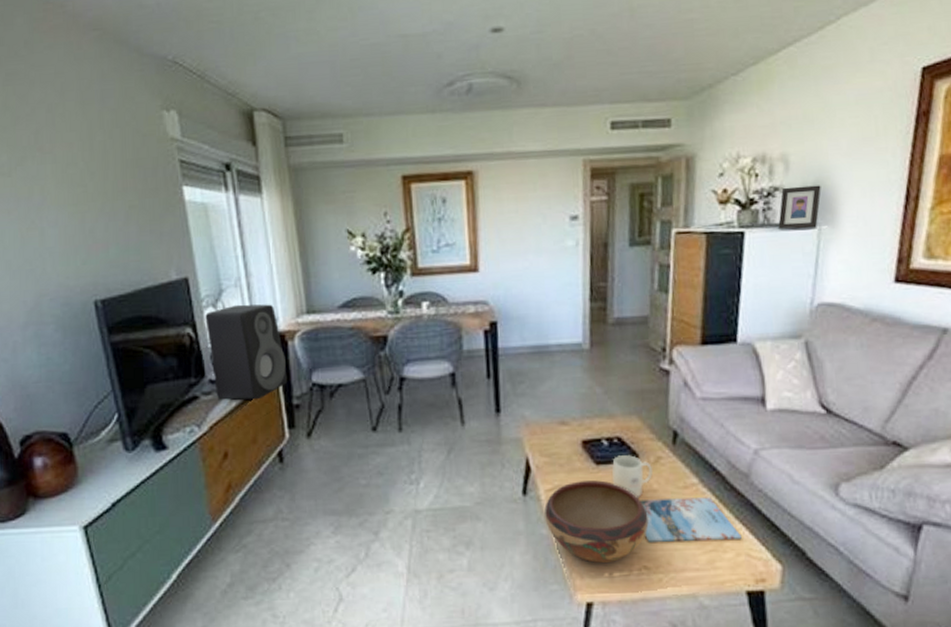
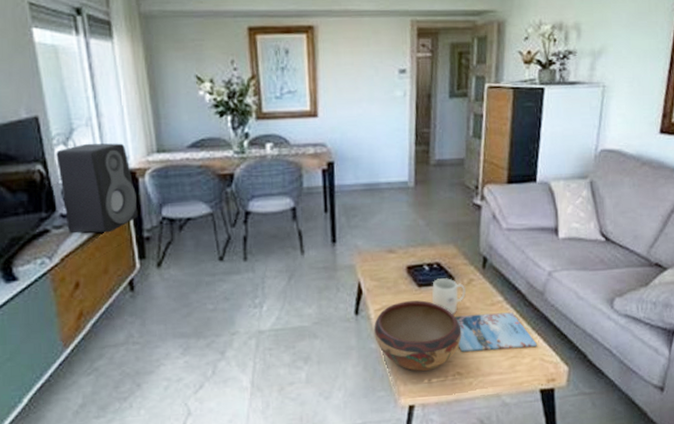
picture frame: present [778,185,822,230] -> none [571,50,606,88]

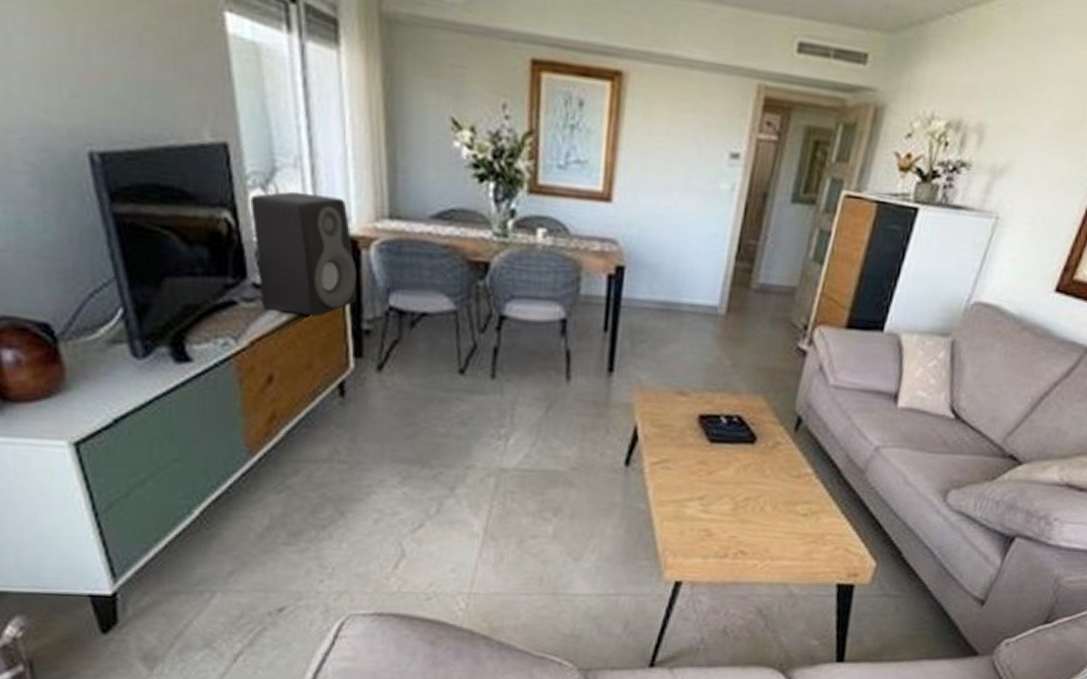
decorative bowl: present [374,300,462,371] -> none [645,457,755,544]
mug: present [431,278,466,314] -> none [723,435,769,481]
magazine: present [455,312,537,352] -> none [748,484,844,533]

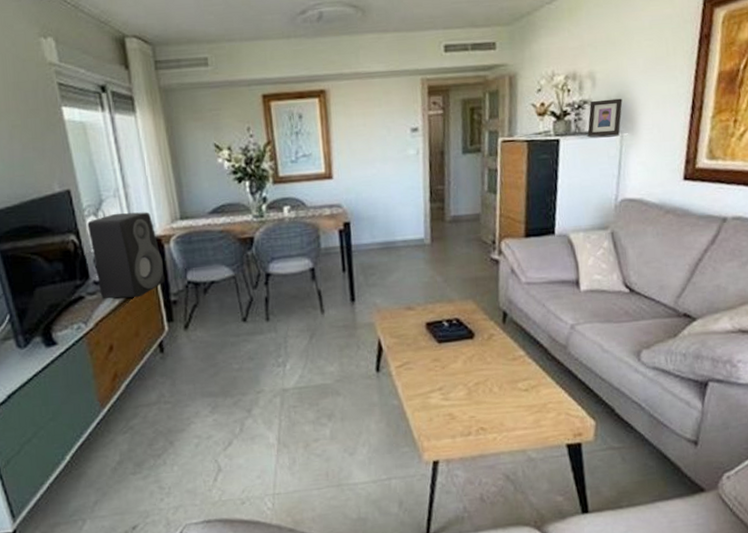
picture frame: none [955,164,1010,218] -> present [587,98,623,138]

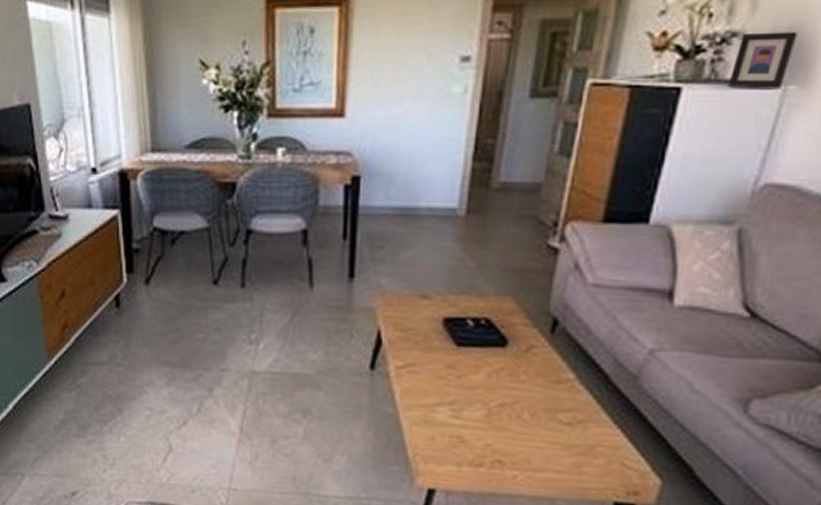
speaker: present [87,212,165,299] -> none [46,137,128,240]

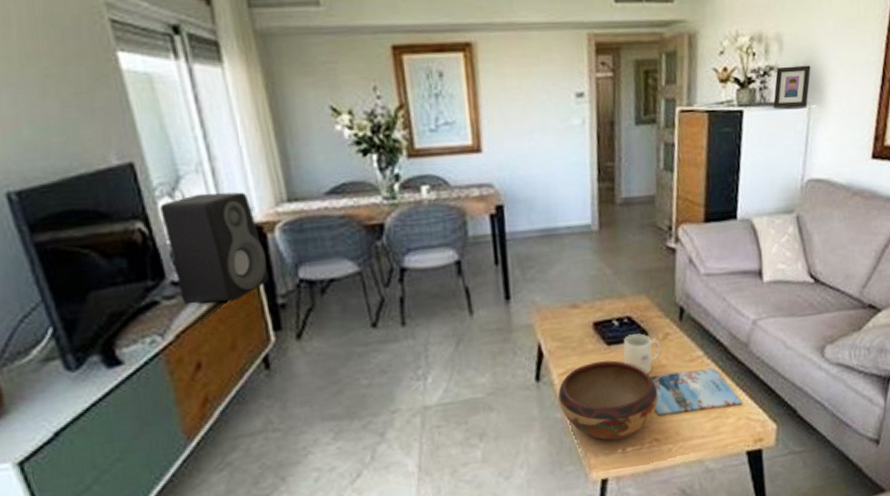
speaker: none [46,137,128,240] -> present [160,192,270,303]
decorative bowl: none [392,361,510,451] -> present [558,360,659,441]
mug: none [473,339,522,387] -> present [622,333,661,374]
magazine: none [503,390,618,446] -> present [650,368,742,416]

